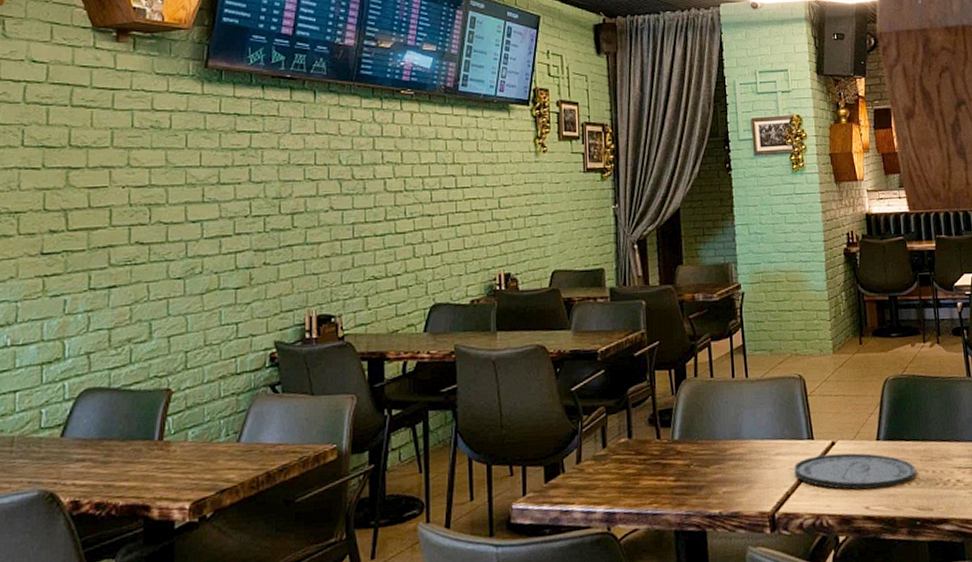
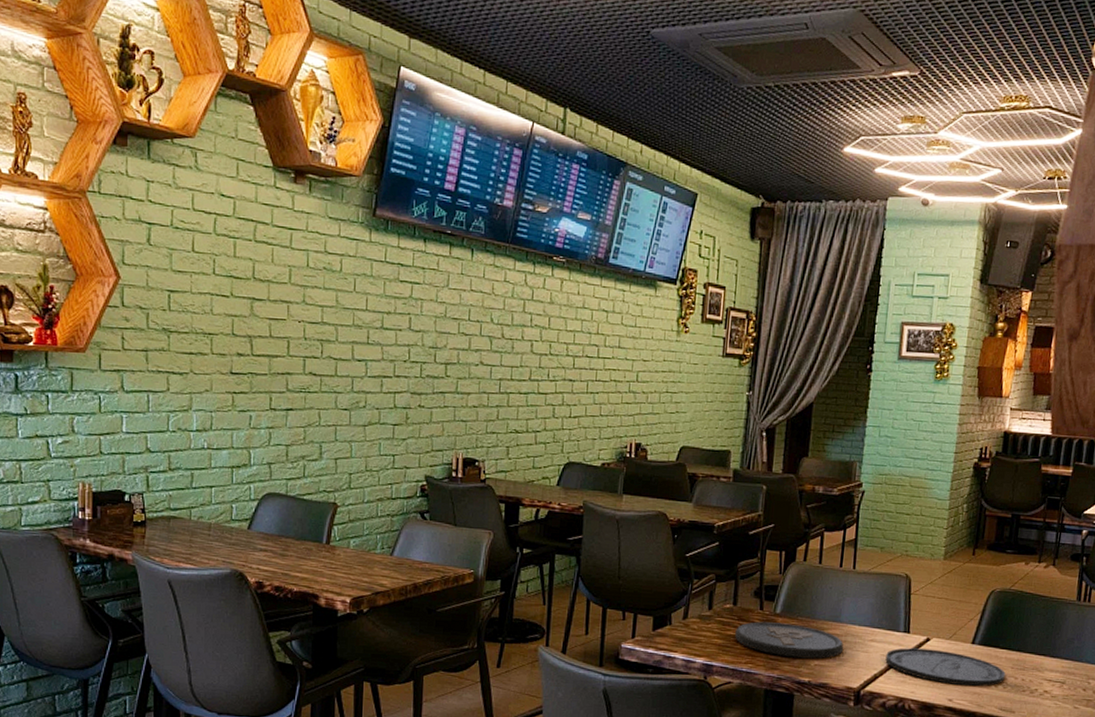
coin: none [634,449,749,489] -> present [735,622,843,659]

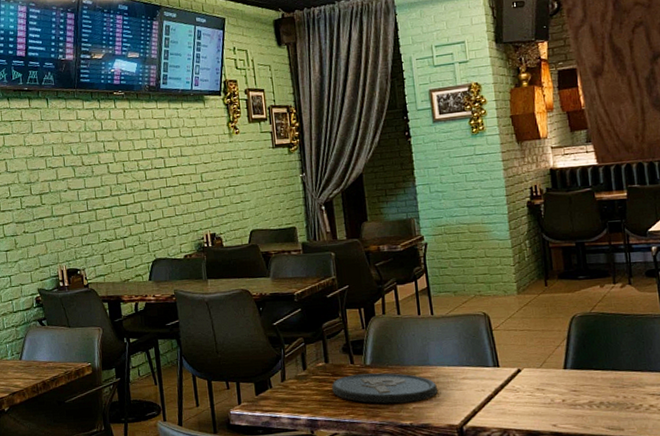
plate: present [885,648,1006,687] -> none [480,379,606,411]

